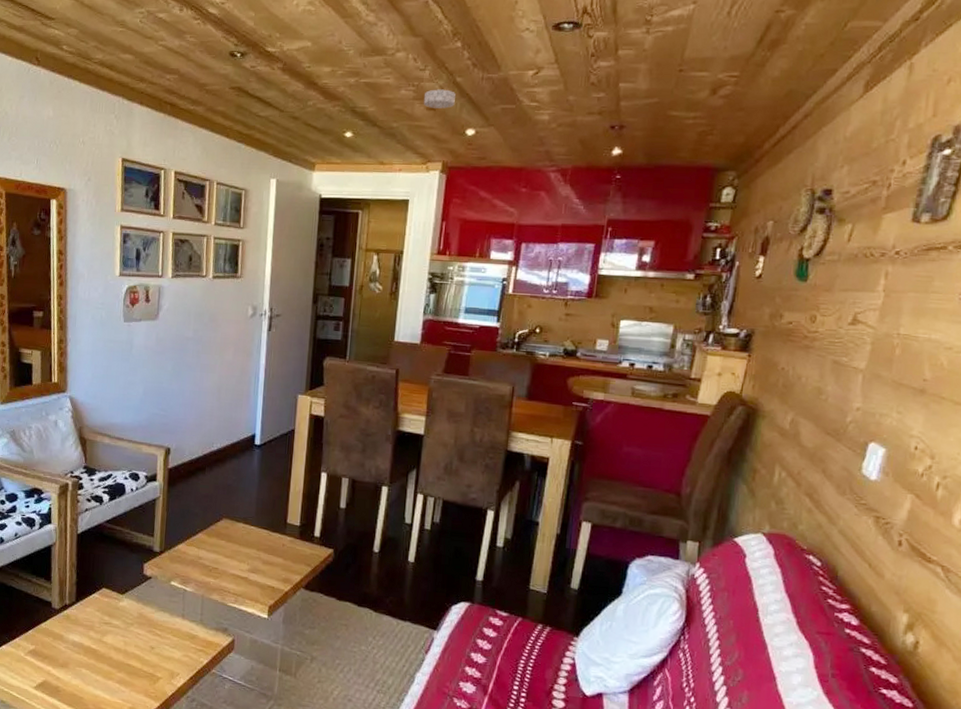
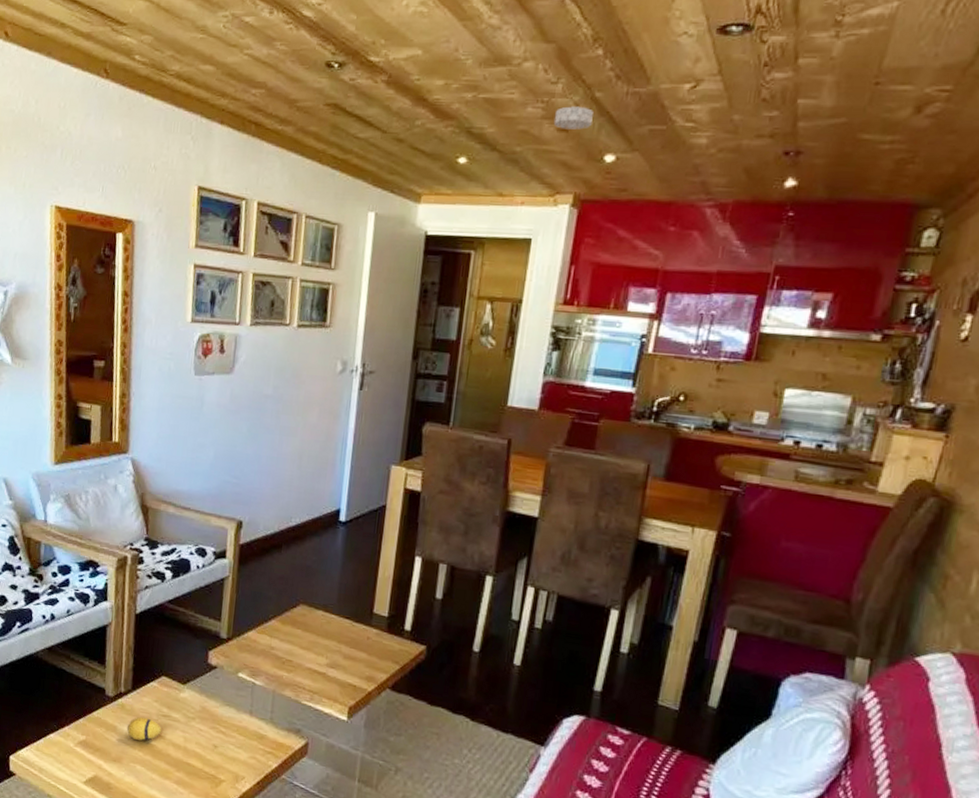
decorative egg: none [72,625,103,647] -> present [126,717,161,741]

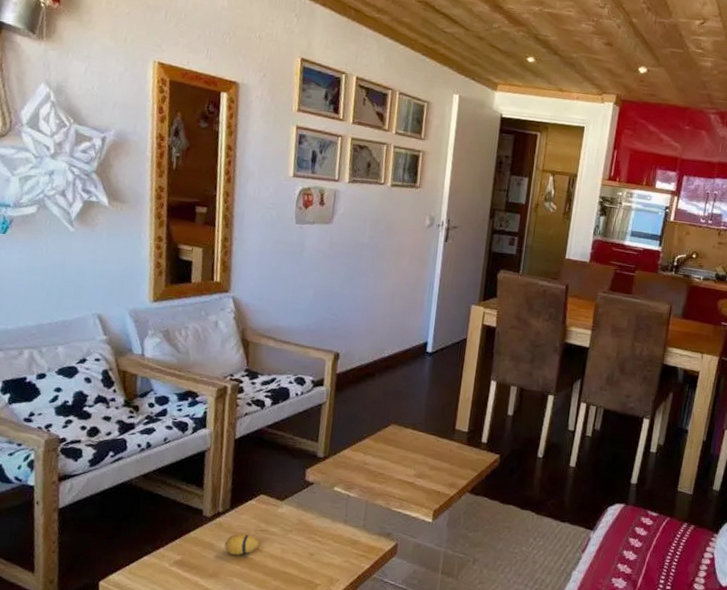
smoke detector: present [553,106,593,130] -> none [601,26,631,46]

